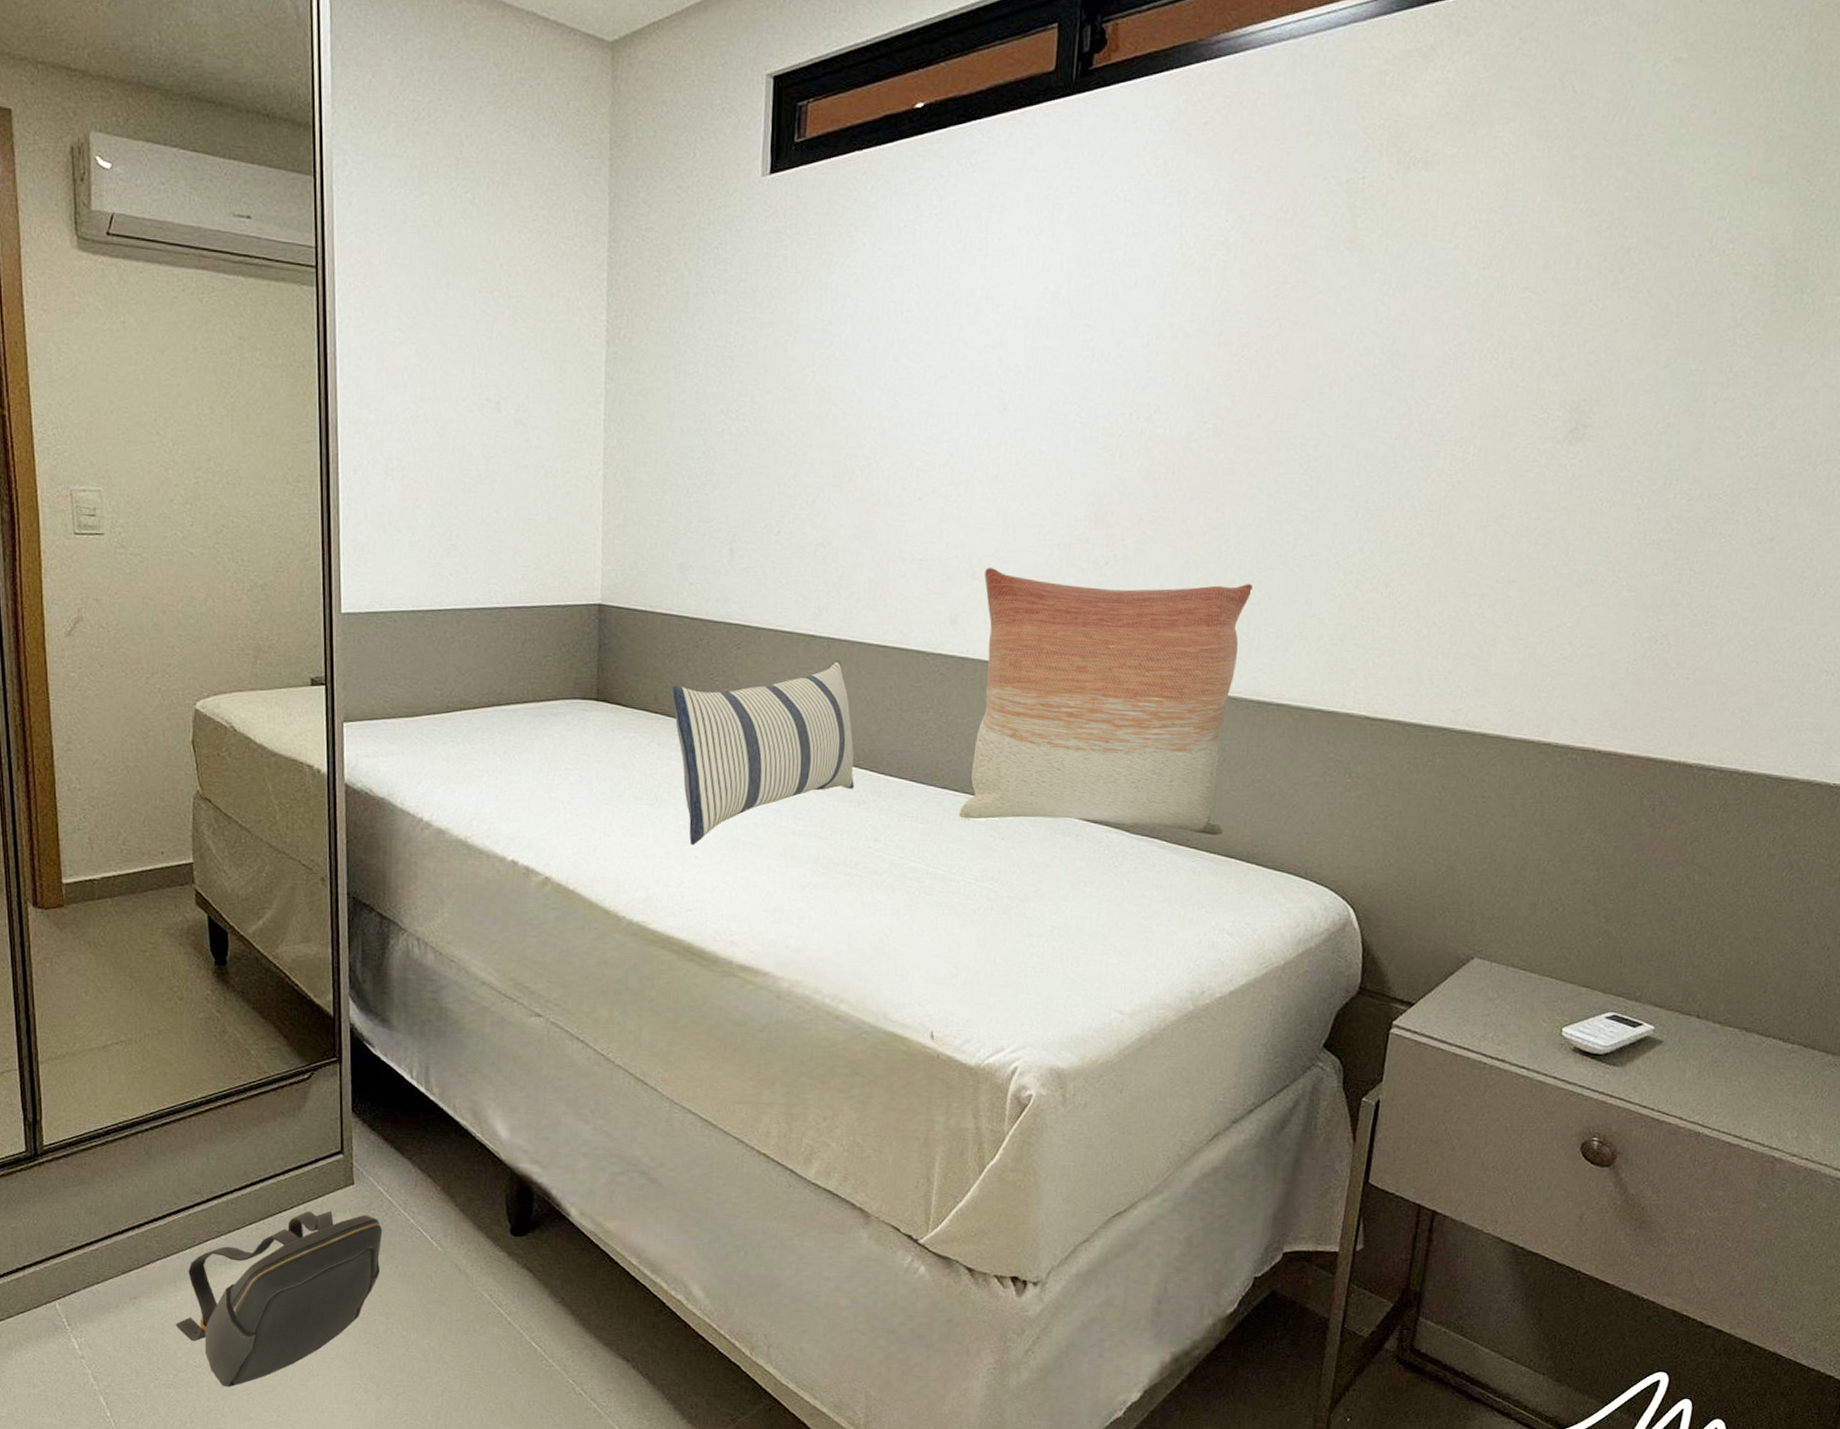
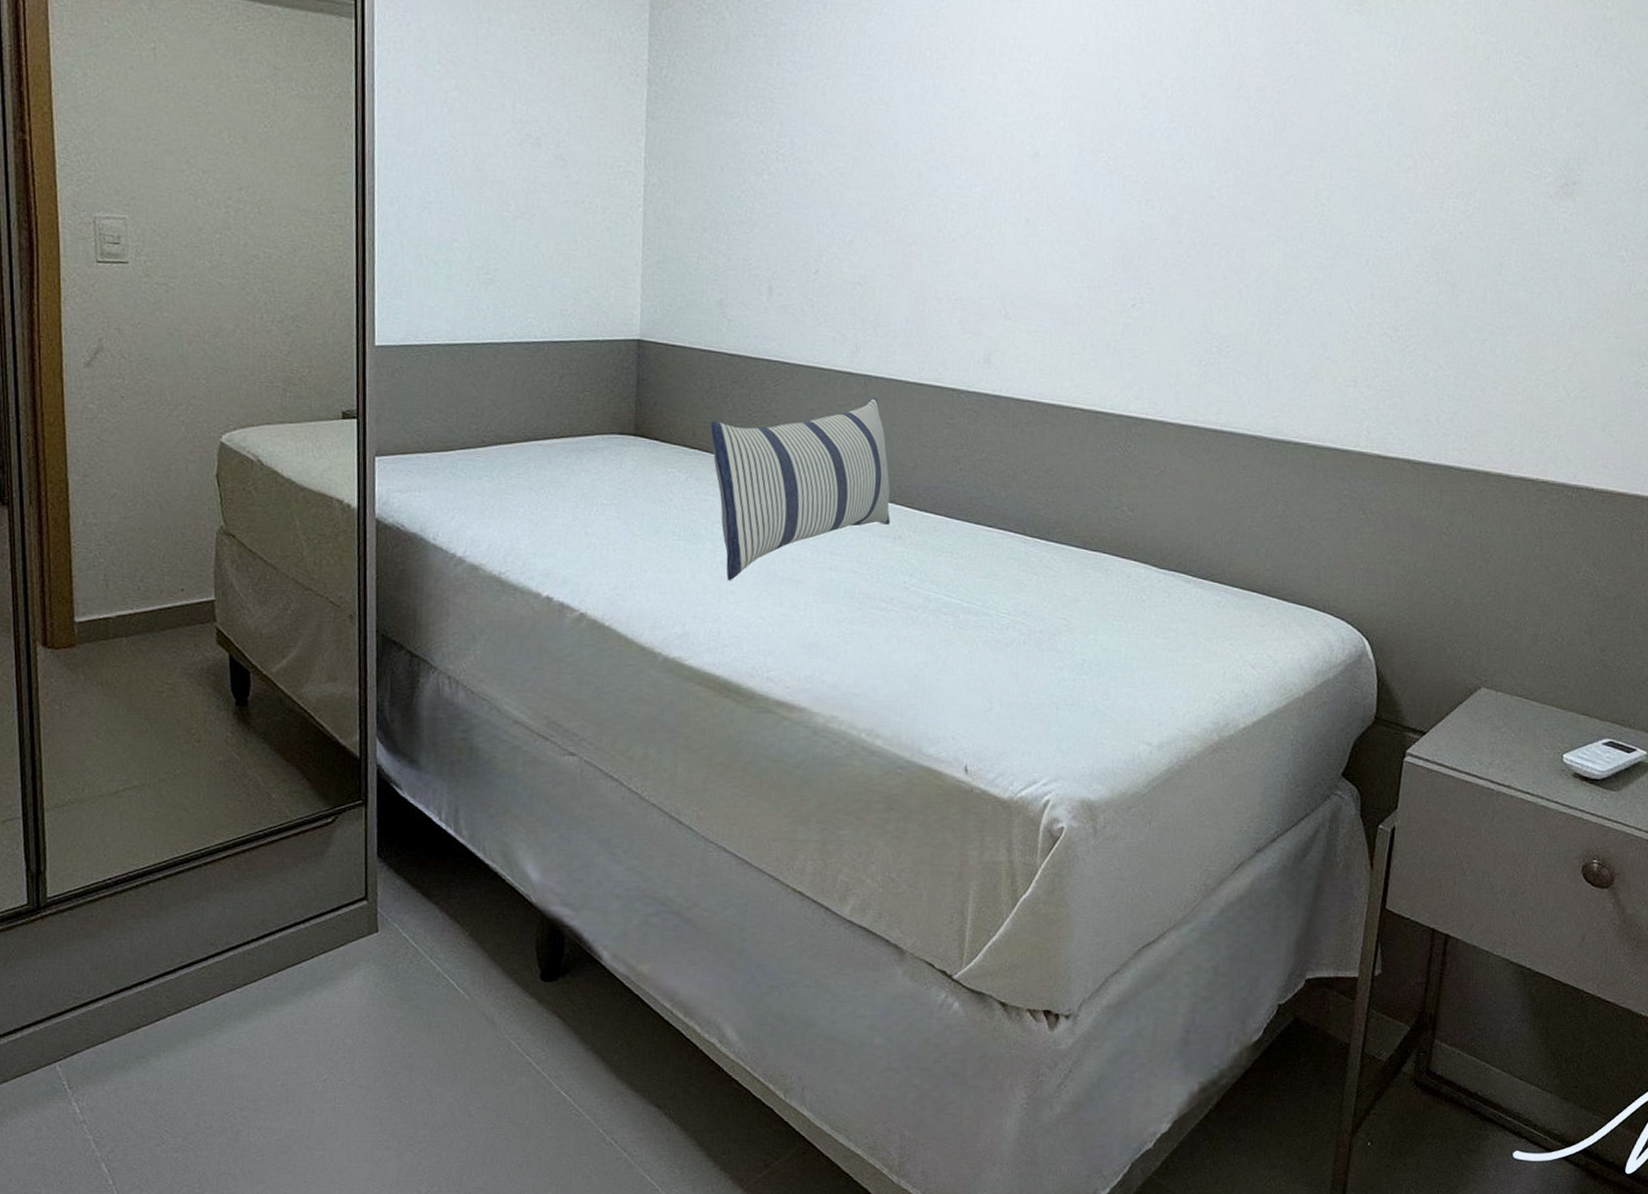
backpack: present [175,1210,383,1388] -> none [185,959,408,1149]
pillow: present [959,568,1254,835] -> none [992,308,1272,570]

